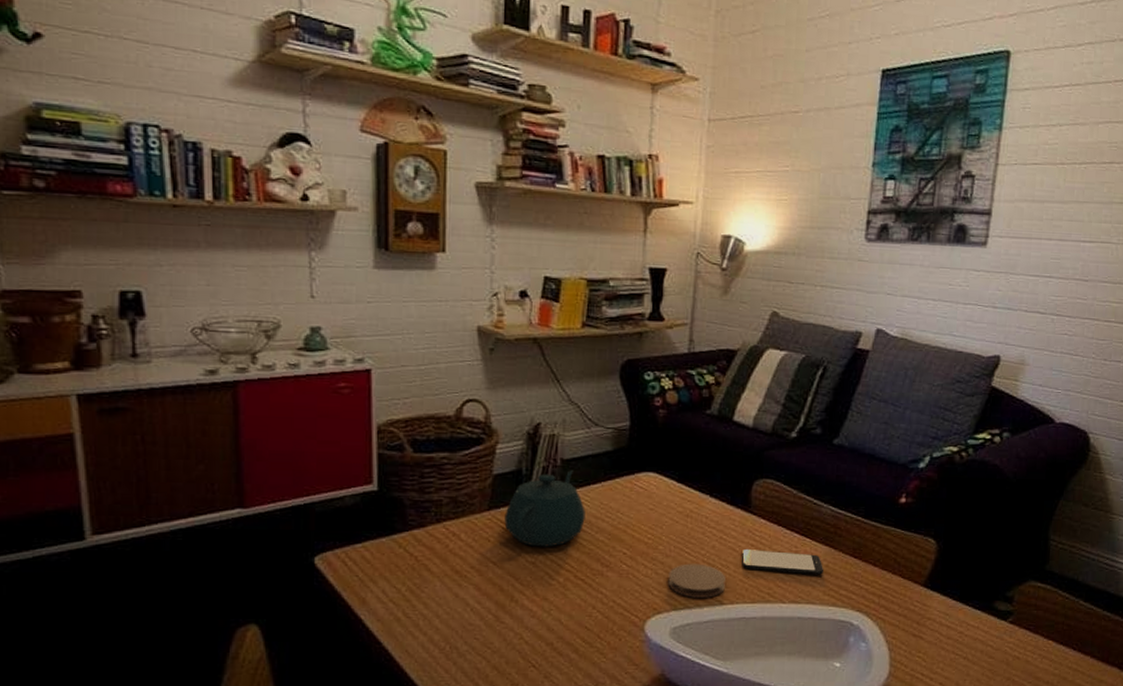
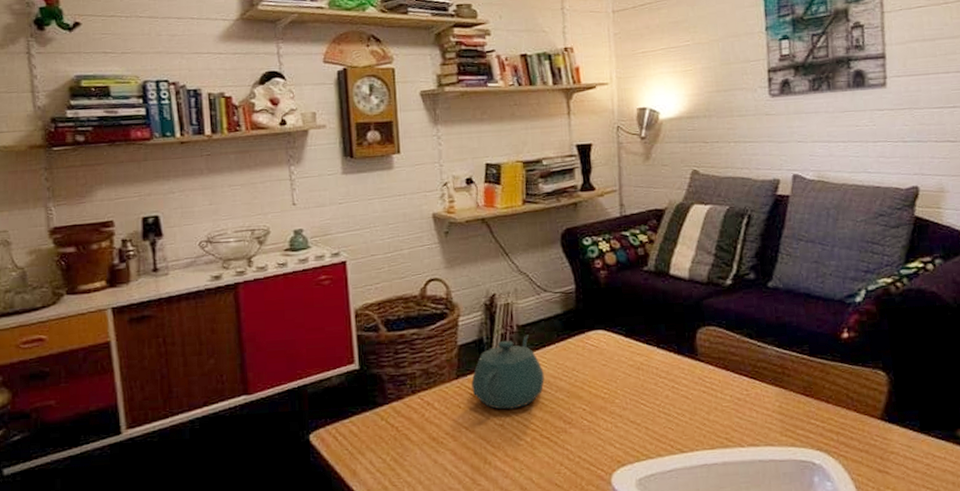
coaster: present [668,563,727,598] -> none [627,414,684,448]
smartphone: present [742,549,824,575] -> none [695,395,778,417]

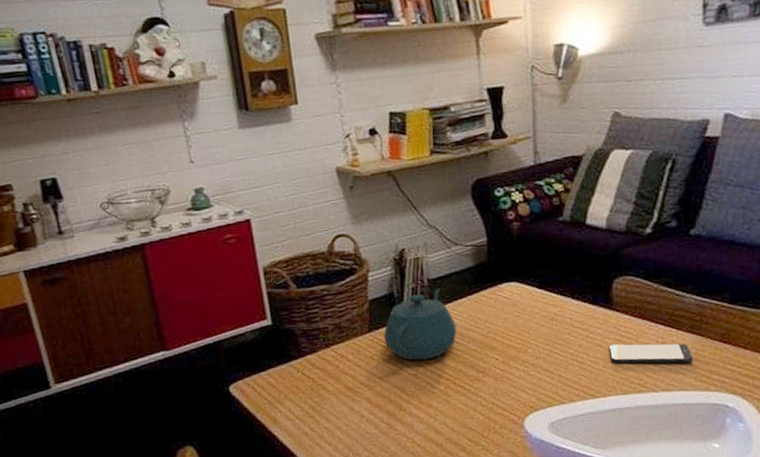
smartphone: none [695,395,778,417] -> present [609,343,694,364]

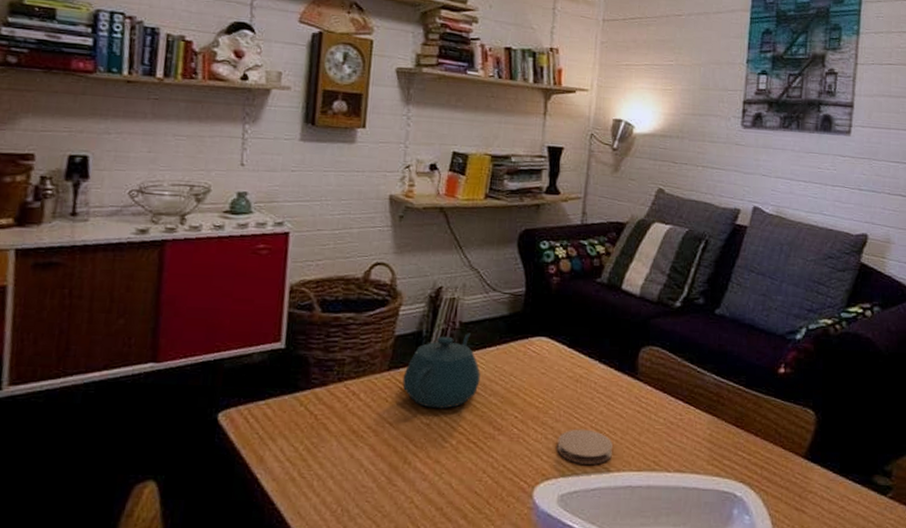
coaster: none [540,362,597,394] -> present [557,429,614,465]
smartphone: present [609,343,694,364] -> none [628,416,708,444]

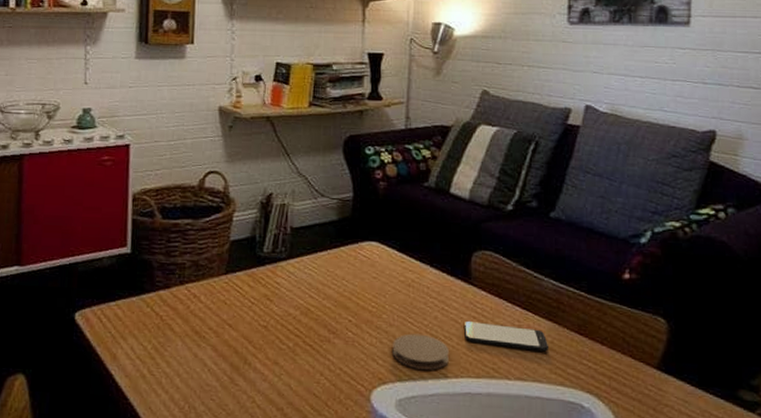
teapot: present [402,333,480,409] -> none [239,238,313,312]
smartphone: none [628,416,708,444] -> present [465,321,550,352]

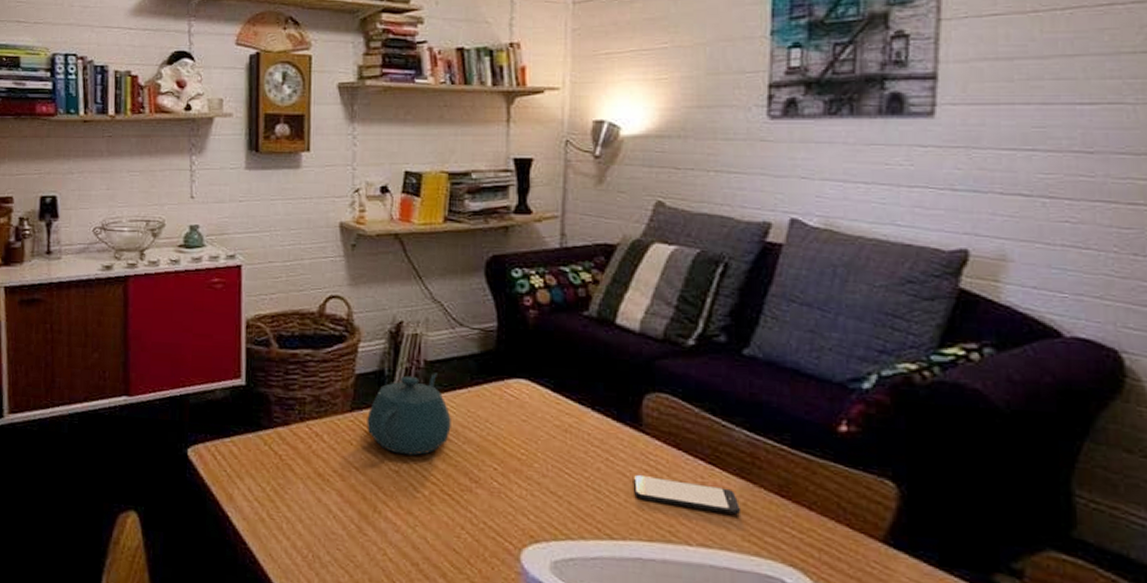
teapot: none [239,238,313,312] -> present [367,373,451,456]
coaster: present [392,333,450,370] -> none [546,486,616,530]

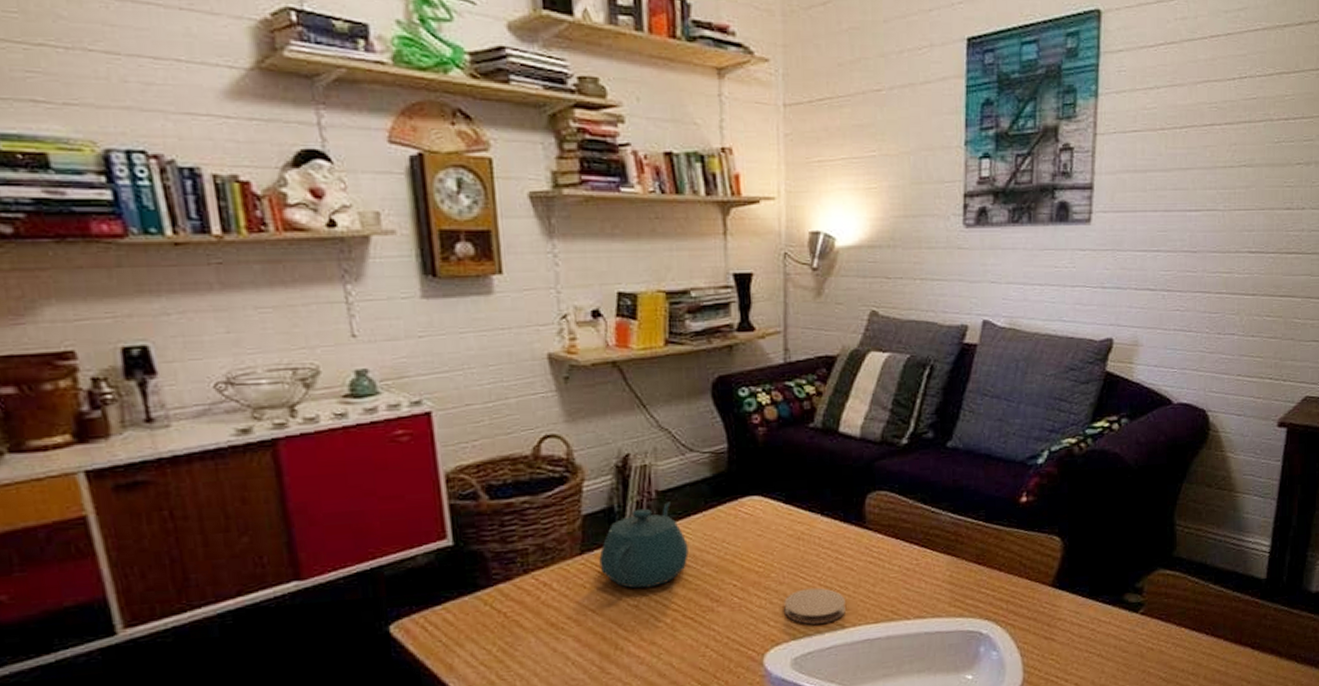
coaster: none [546,486,616,530] -> present [784,587,846,625]
smartphone: present [634,475,741,515] -> none [861,565,948,589]

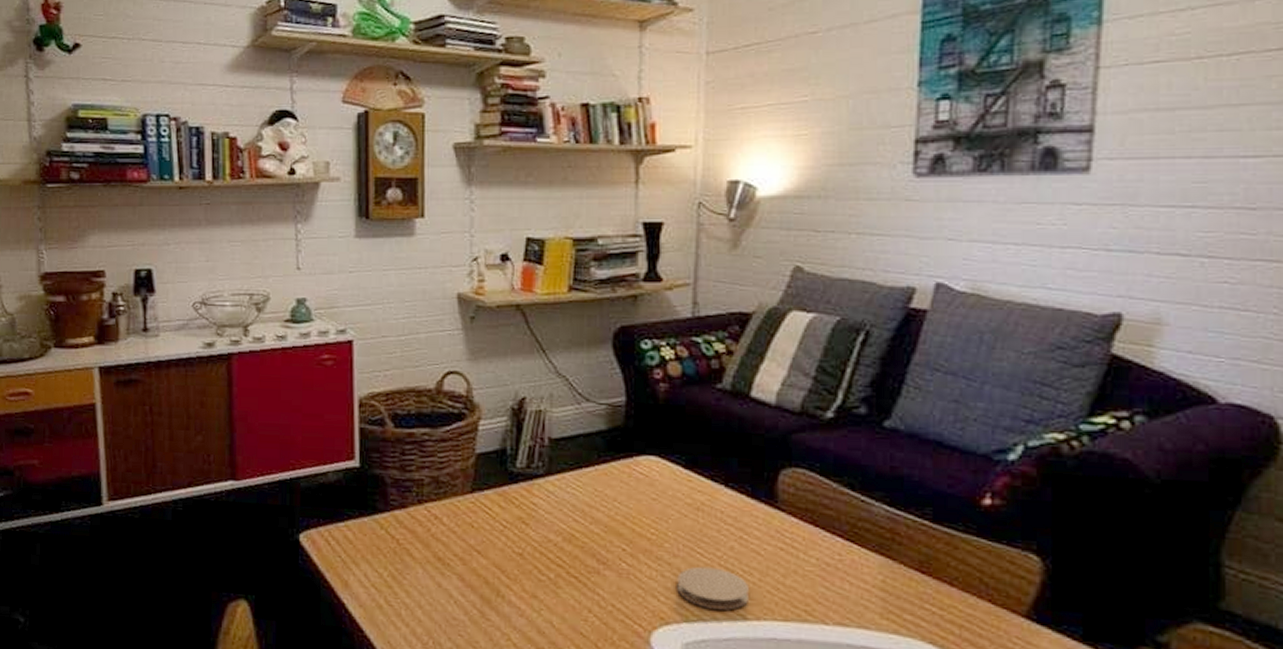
teapot: present [599,502,689,589] -> none [488,451,577,538]

